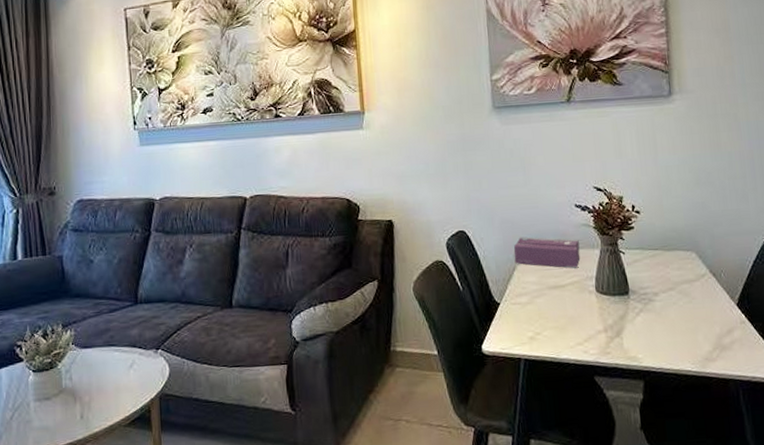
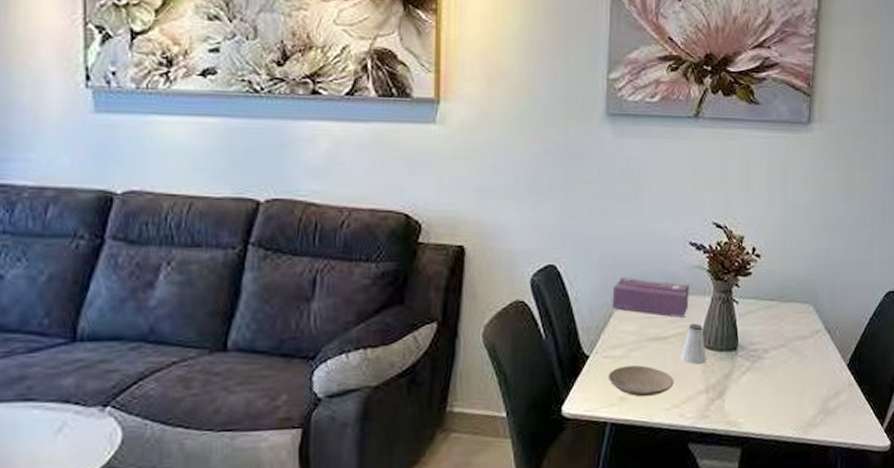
plate: none [518,310,576,337] -> present [609,365,674,397]
saltshaker: none [578,272,602,308] -> present [680,323,706,364]

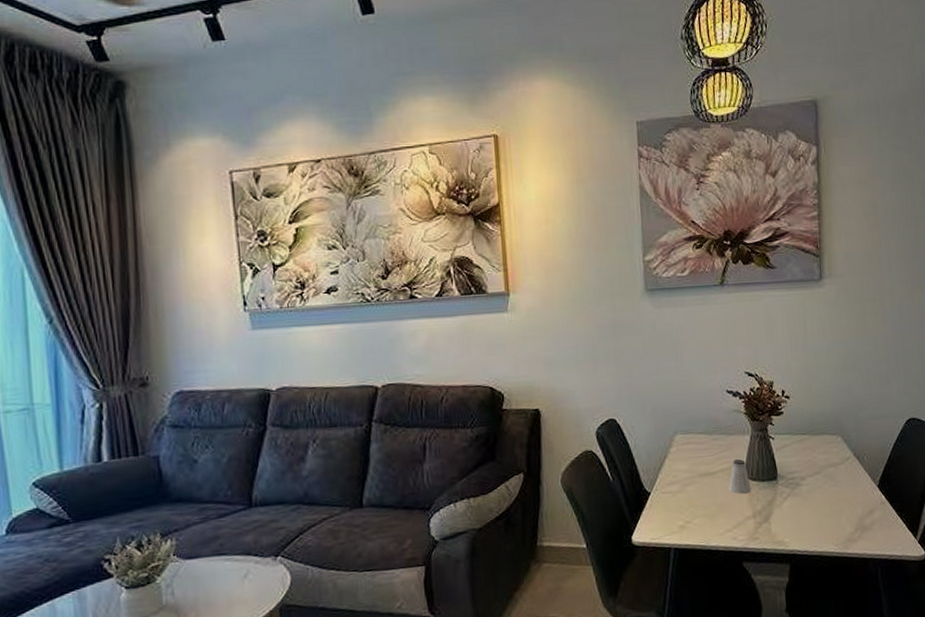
plate: present [609,365,674,397] -> none [668,498,725,525]
tissue box: present [612,277,689,318] -> none [664,424,731,455]

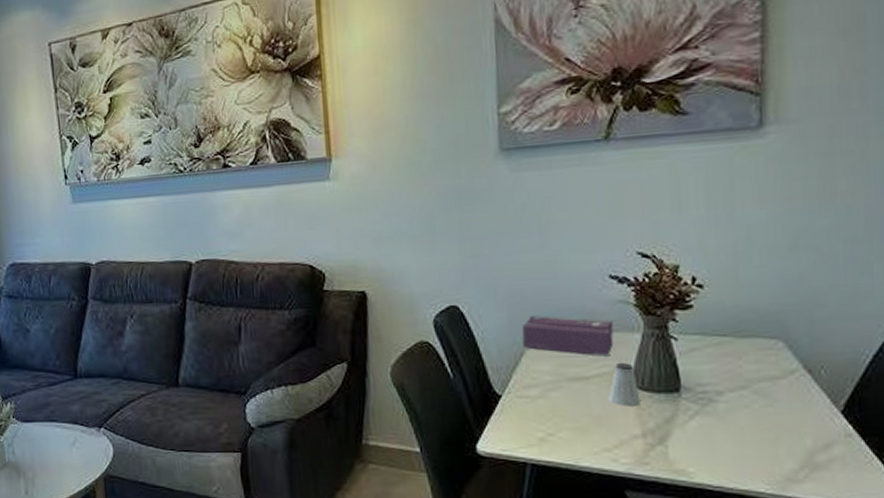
tissue box: none [664,424,731,455] -> present [521,315,614,356]

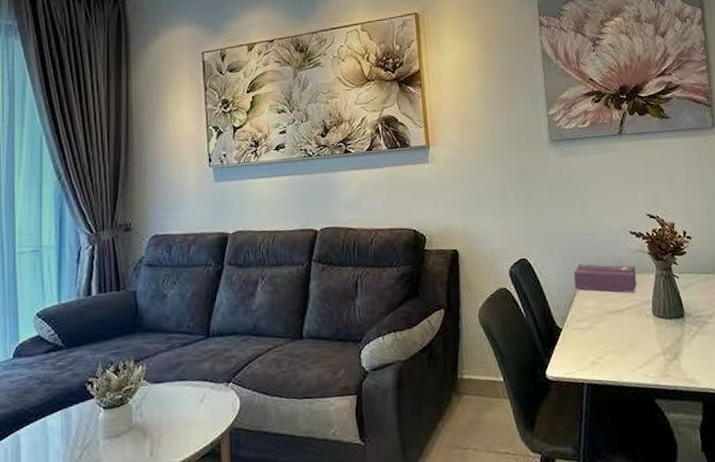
saltshaker: present [608,362,640,406] -> none [637,297,659,331]

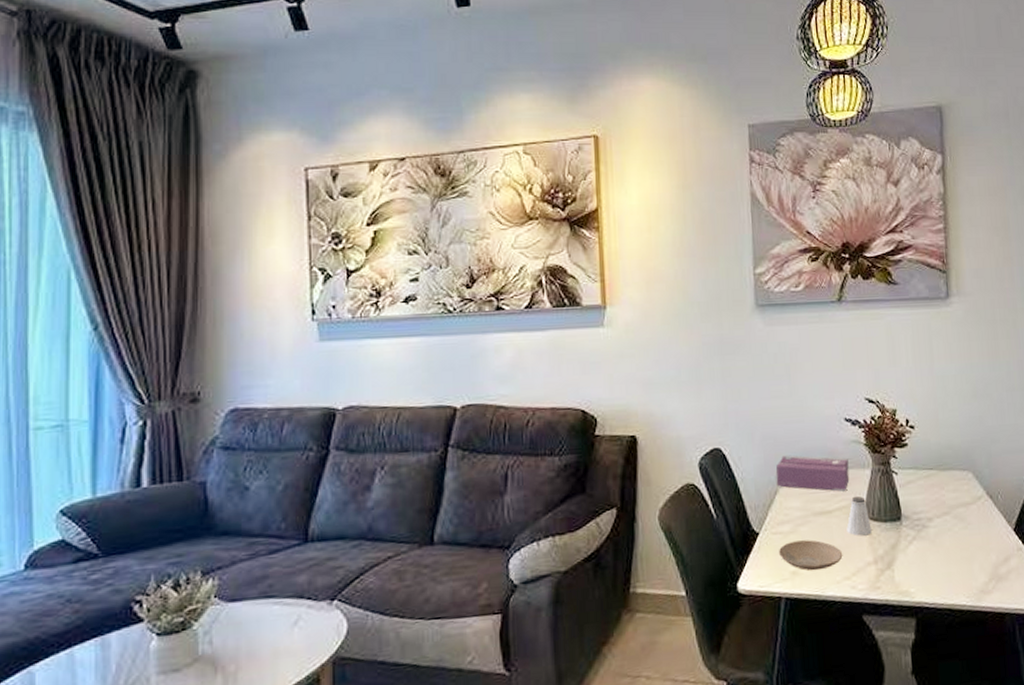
plate: none [580,334,635,361] -> present [779,539,843,571]
saltshaker: none [637,297,659,331] -> present [846,496,872,536]

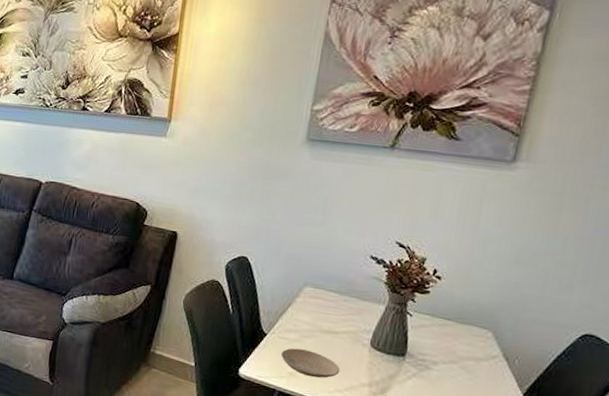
tissue box: present [775,455,850,492] -> none [291,275,365,319]
saltshaker: present [846,496,872,536] -> none [348,325,375,362]

